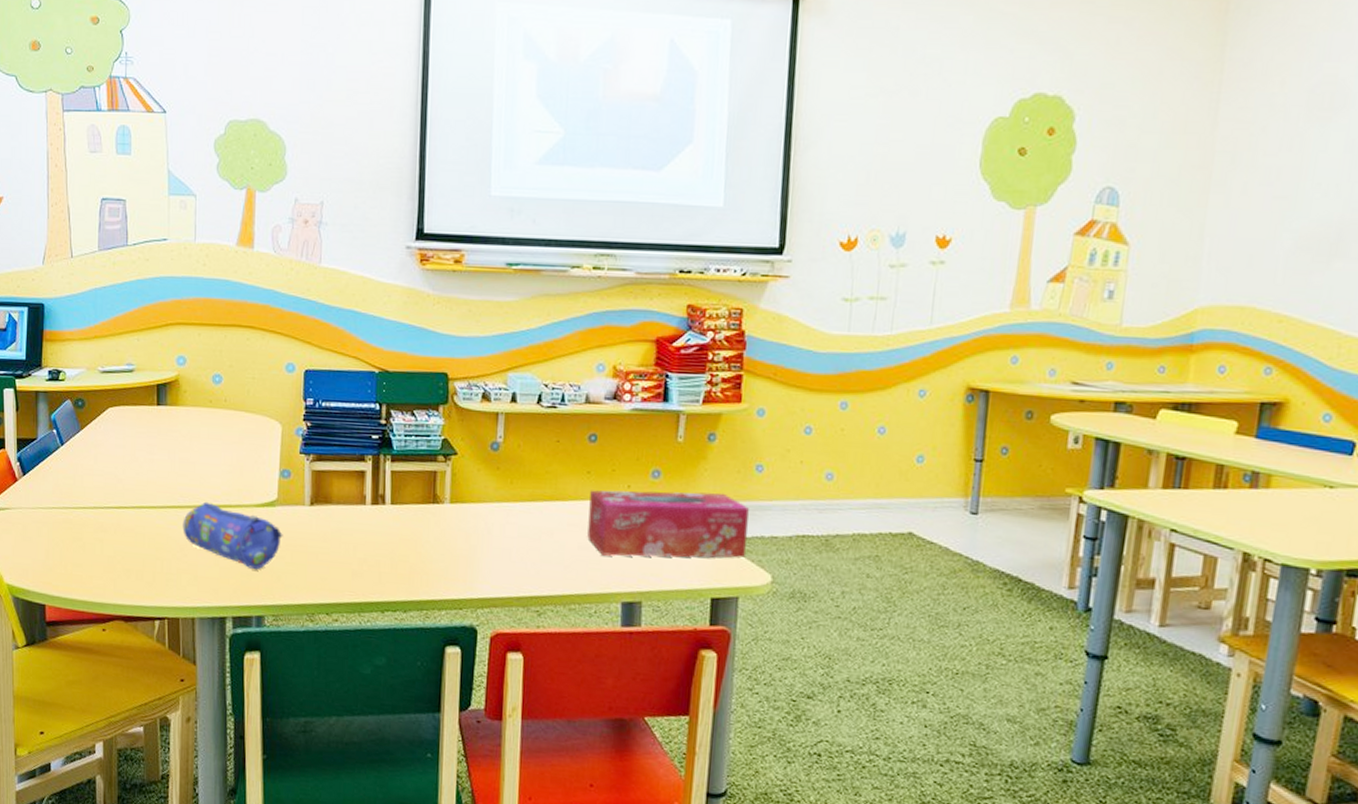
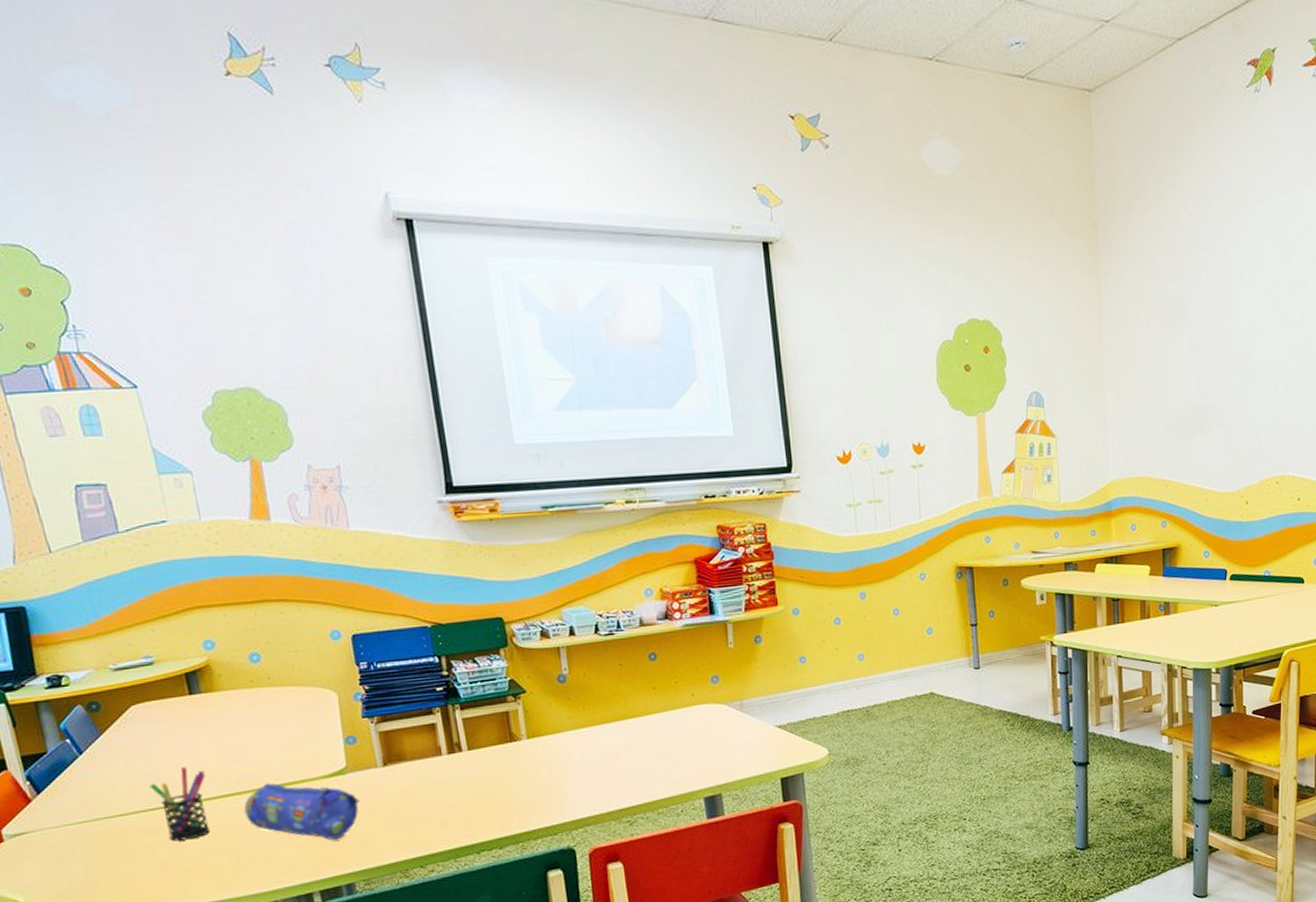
pen holder: none [110,473,157,543] -> present [150,767,210,841]
tissue box: present [587,490,749,559] -> none [659,686,804,760]

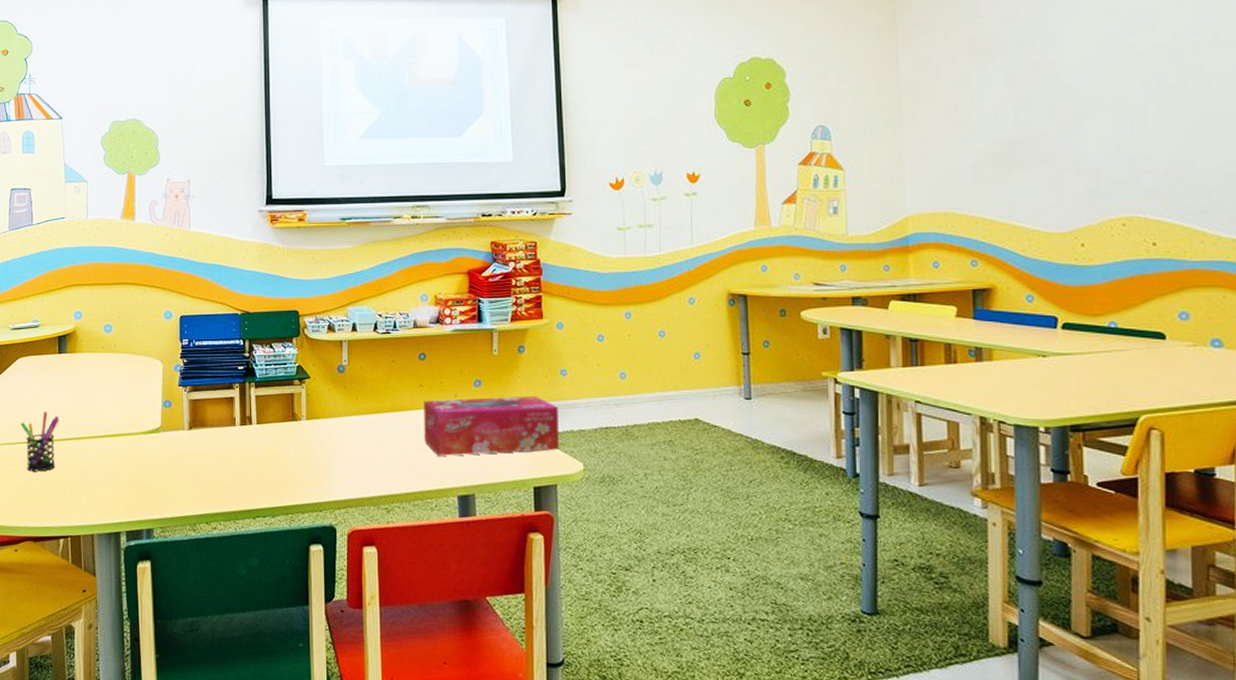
pencil case: present [244,782,360,841] -> none [82,432,167,489]
tissue box: none [659,686,804,760] -> present [424,395,560,456]

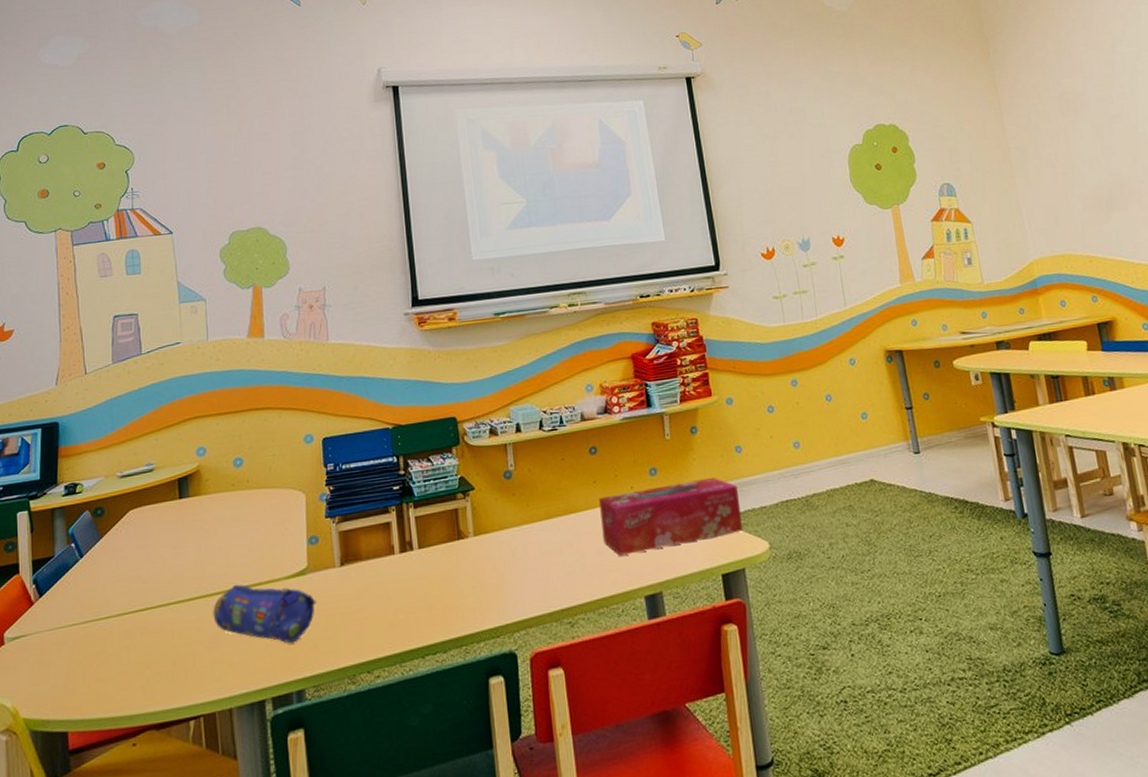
pen holder: present [21,411,59,472] -> none [135,569,183,644]
pencil case: none [82,432,167,489] -> present [213,584,317,644]

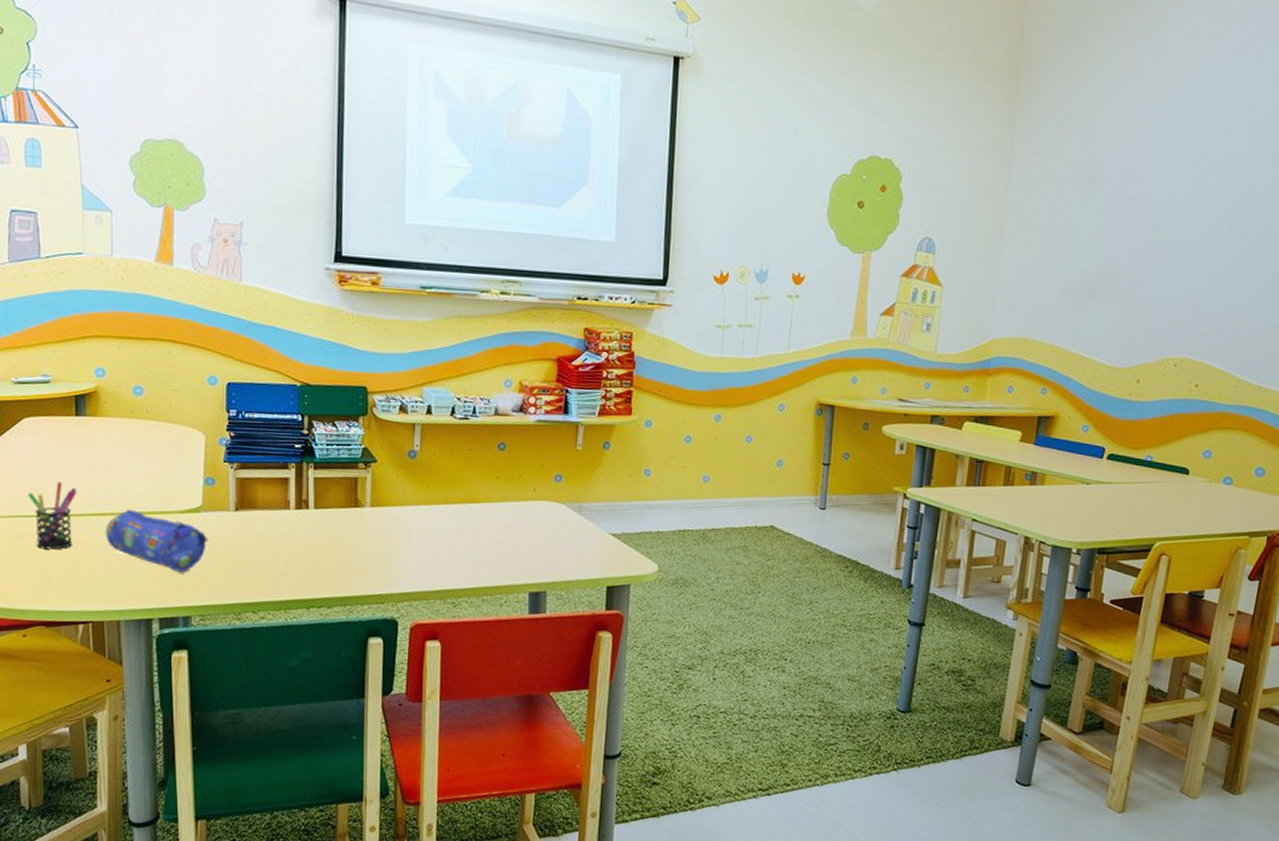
pen holder: none [135,569,183,644] -> present [28,482,77,550]
tissue box: present [599,477,744,556] -> none [498,493,639,552]

